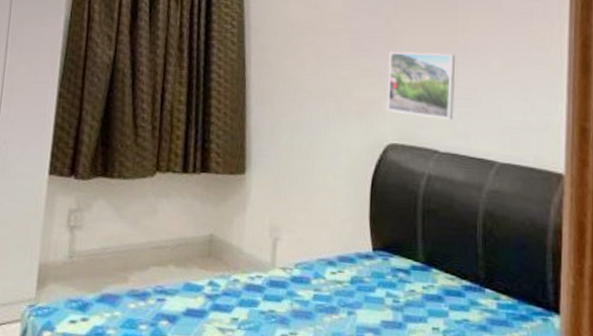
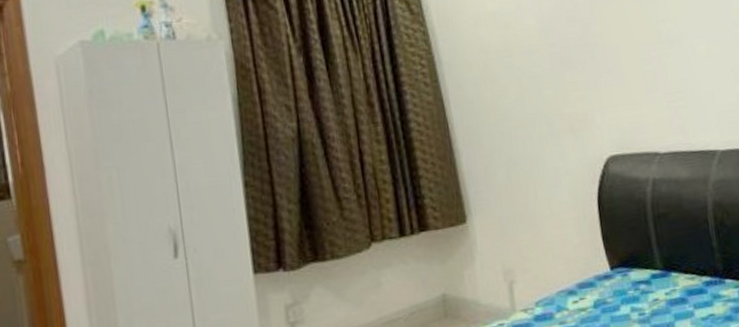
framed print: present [386,51,456,120] -> none [593,47,669,123]

